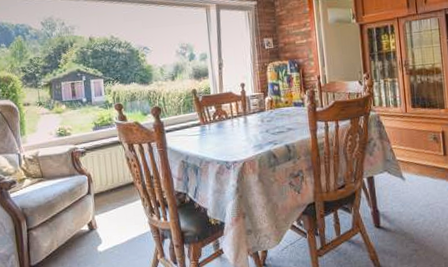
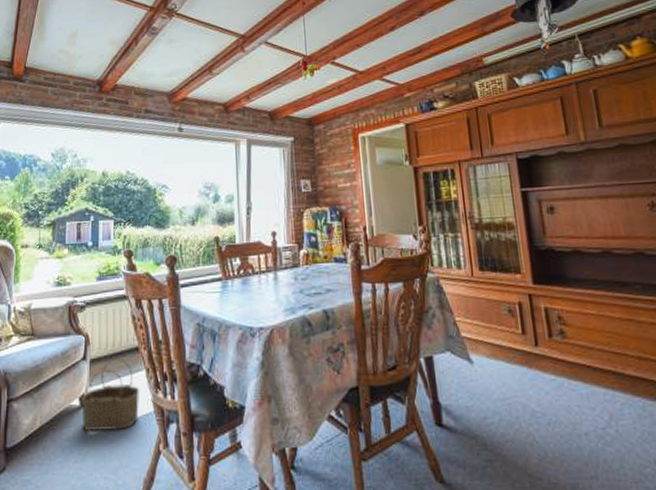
wicker basket: none [90,192,138,249] -> present [81,359,140,432]

